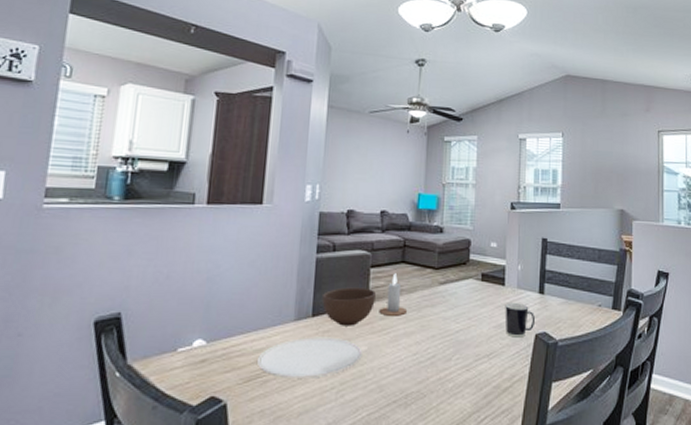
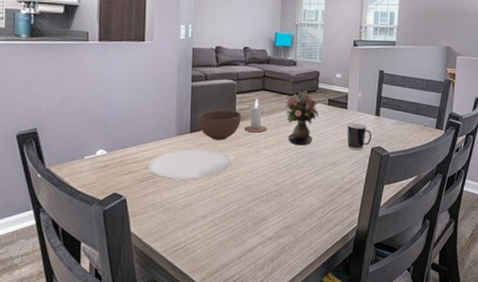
bouquet: none [430,263,470,332] -> present [285,90,318,146]

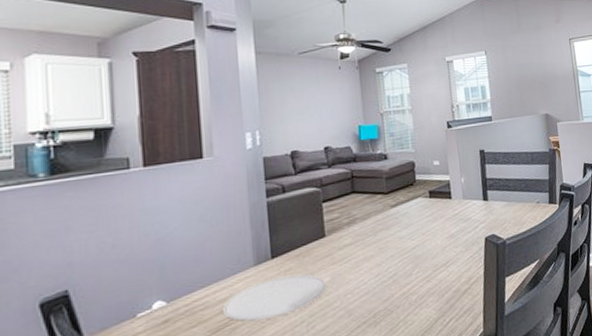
bowl: present [198,109,241,140] -> none [279,222,332,263]
candle: present [244,98,267,133] -> none [337,204,363,245]
bouquet: present [285,90,318,146] -> none [381,185,420,250]
mug: present [347,123,371,151] -> none [454,212,483,244]

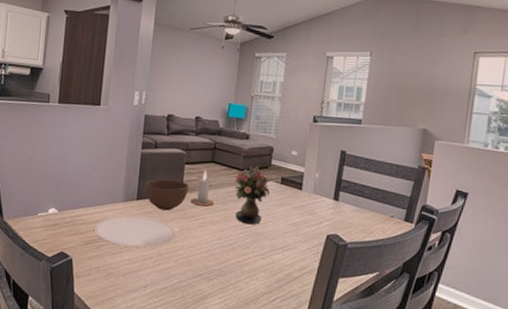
bowl: none [279,222,332,263] -> present [145,179,189,211]
candle: none [337,204,363,245] -> present [190,170,214,207]
bouquet: none [381,185,420,250] -> present [234,166,270,225]

